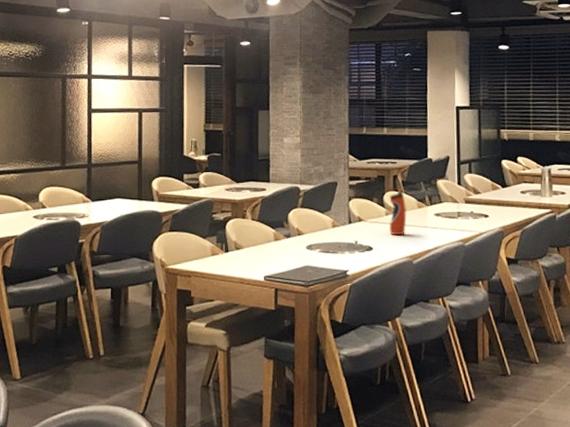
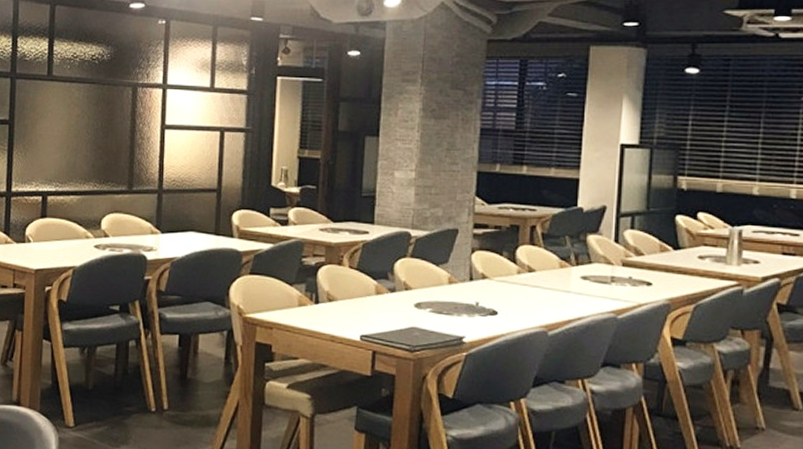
water bottle: present [388,189,407,235] -> none [519,243,546,299]

